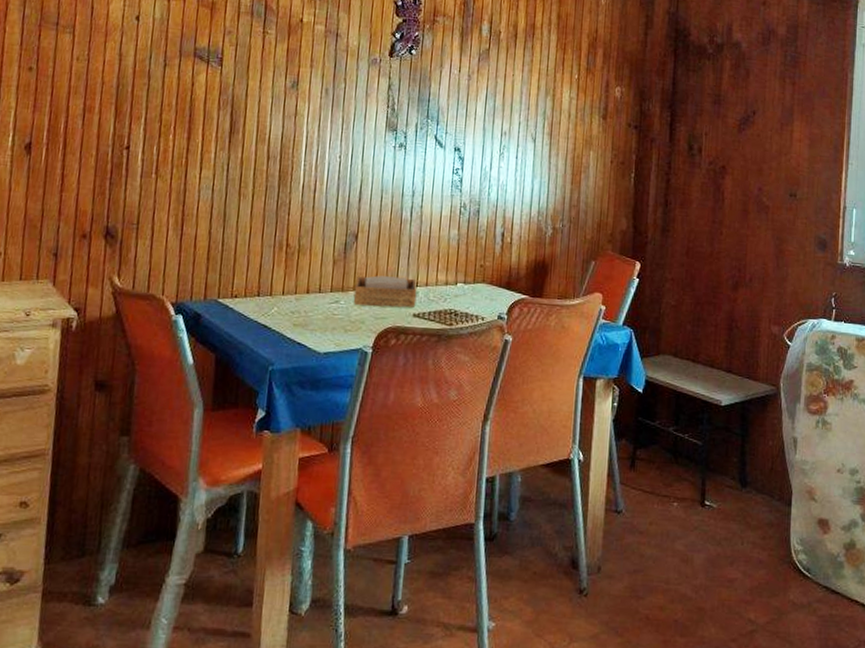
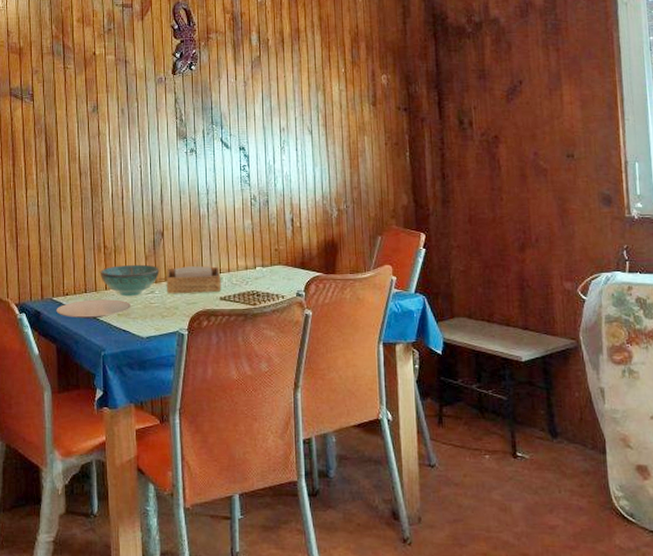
plate: none [220,304,311,328] -> present [56,299,132,319]
bowl: none [277,268,349,306] -> present [99,264,160,297]

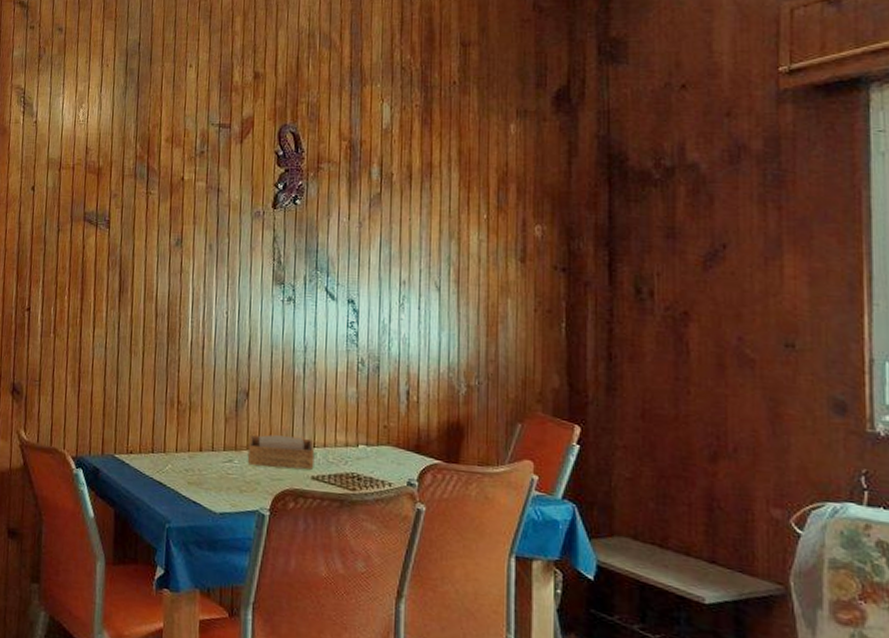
plate: present [56,299,132,319] -> none [117,461,205,485]
bowl: present [99,264,160,297] -> none [170,425,241,464]

